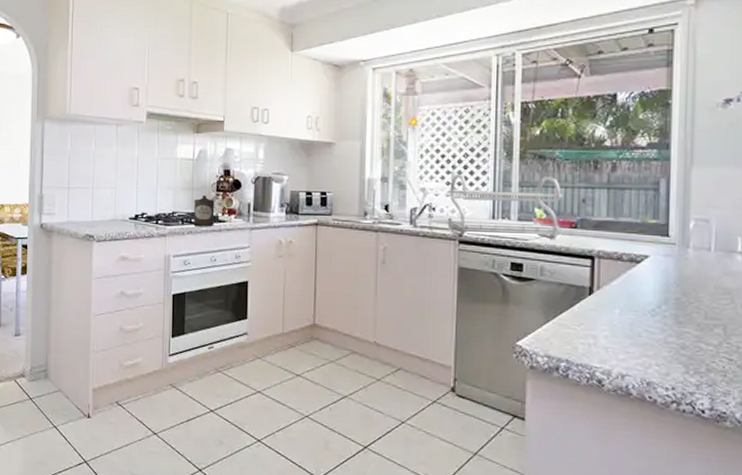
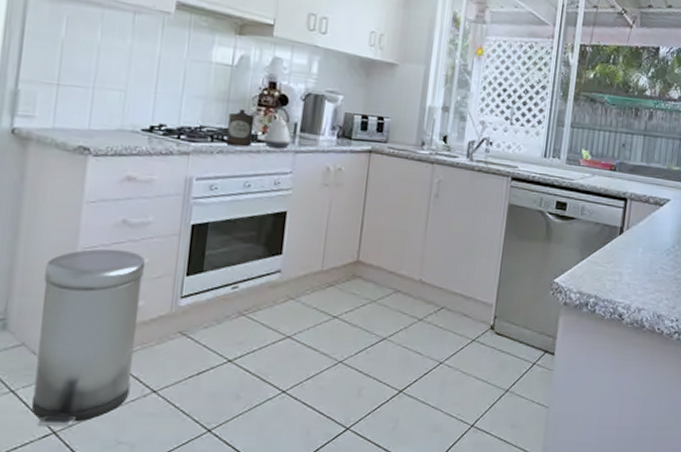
pedal bin: none [69,315,141,458] -> present [32,248,146,427]
kettle: none [223,190,247,226] -> present [263,106,292,148]
dish rack: present [446,173,563,239] -> none [501,109,607,180]

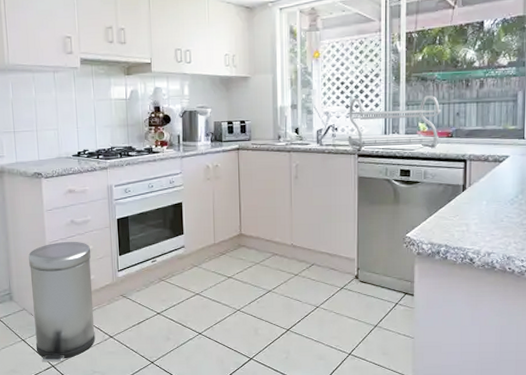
canister: present [226,108,255,147] -> none [130,130,149,159]
kettle: present [263,106,292,148] -> none [157,124,177,156]
dish rack: none [501,109,607,180] -> present [347,94,441,150]

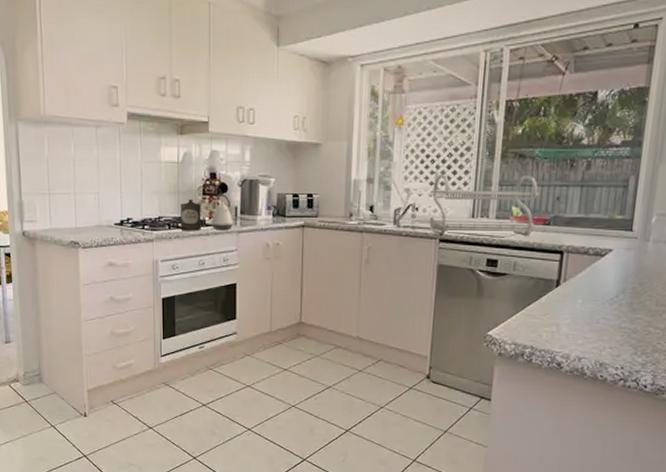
pedal bin: present [29,241,96,363] -> none [61,320,133,452]
canister: none [130,130,149,159] -> present [180,199,201,231]
kettle: none [157,124,177,156] -> present [210,194,234,229]

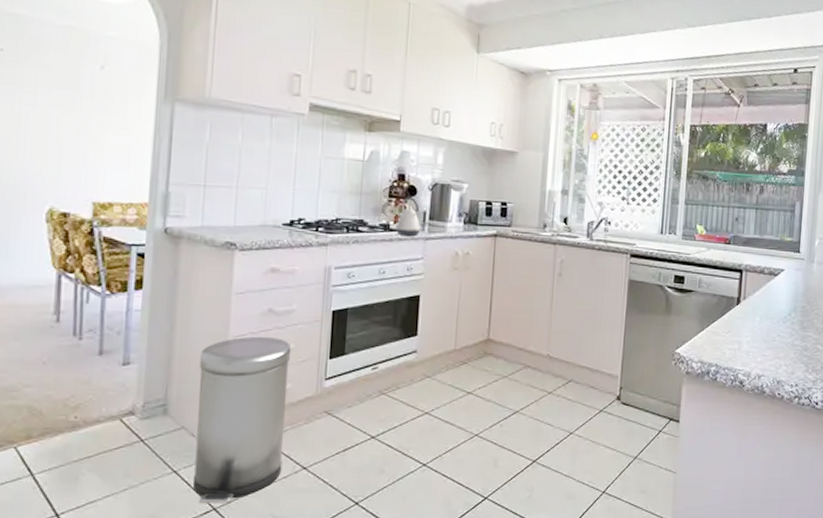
pedal bin: none [61,320,133,452] -> present [193,336,292,504]
canister: present [180,199,201,231] -> none [361,200,386,236]
dish rack: present [428,173,539,236] -> none [620,189,721,254]

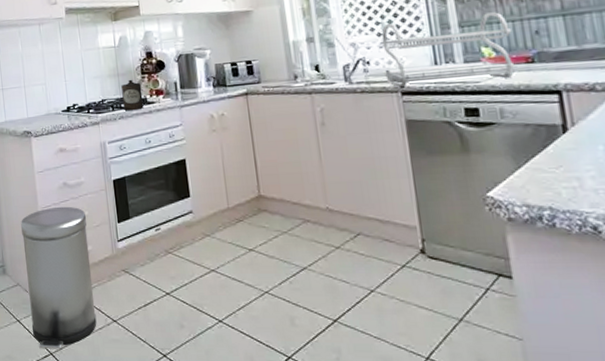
canister: none [361,200,386,236] -> present [121,79,144,111]
kettle: present [395,197,422,236] -> none [152,71,175,106]
dish rack: none [620,189,721,254] -> present [380,11,515,87]

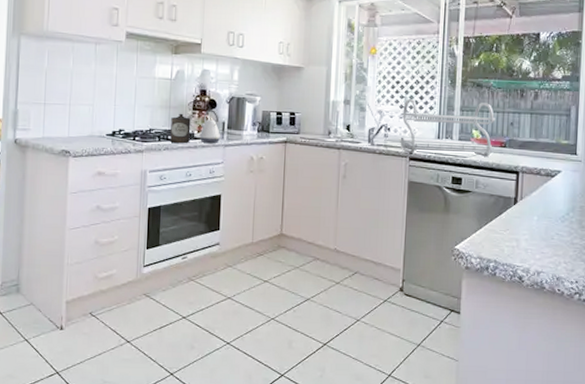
pedal bin: present [21,206,97,350] -> none [41,229,116,369]
kettle: none [152,71,175,106] -> present [199,109,221,143]

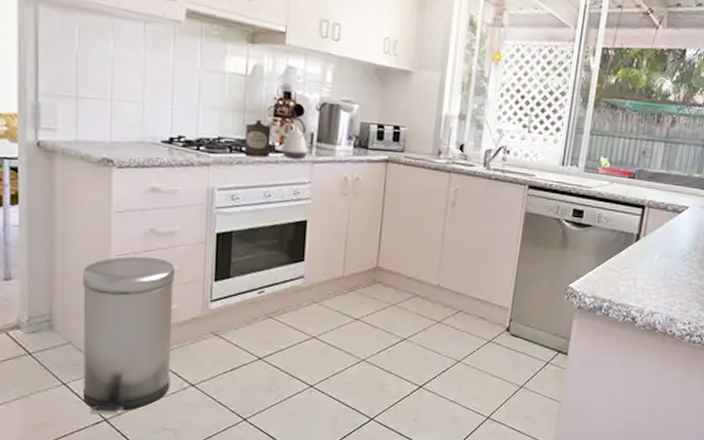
pedal bin: none [41,229,116,369] -> present [83,256,176,415]
dish rack: present [399,98,496,157] -> none [518,116,627,188]

